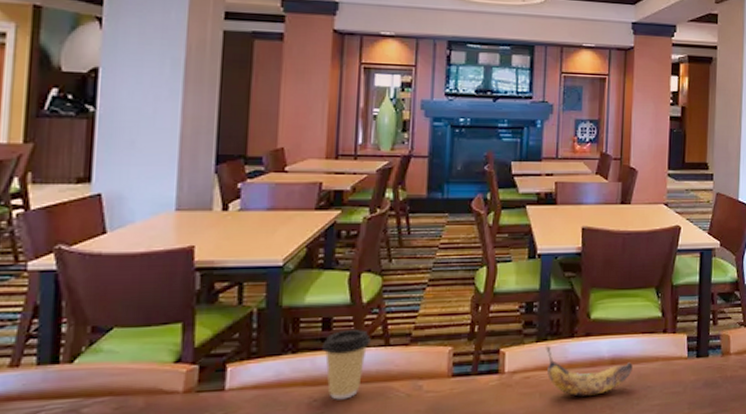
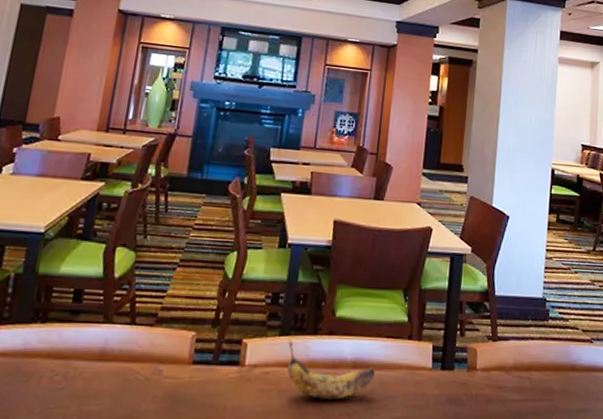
coffee cup: present [322,329,371,400] -> none [70,303,118,377]

